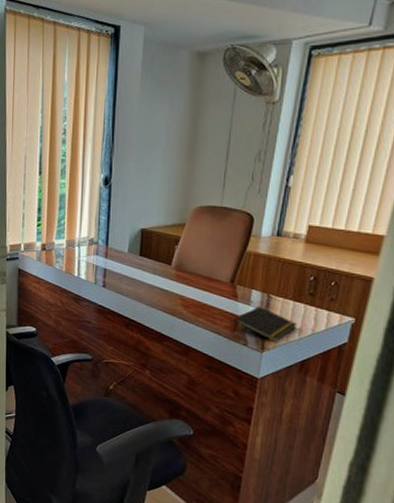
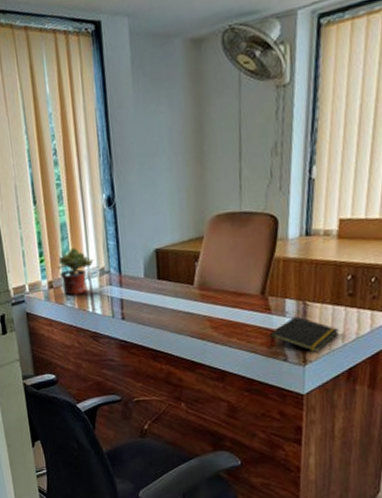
potted plant: none [52,217,85,259] -> present [58,247,94,296]

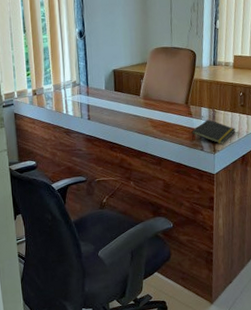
potted plant: present [58,247,94,296] -> none [41,65,68,101]

